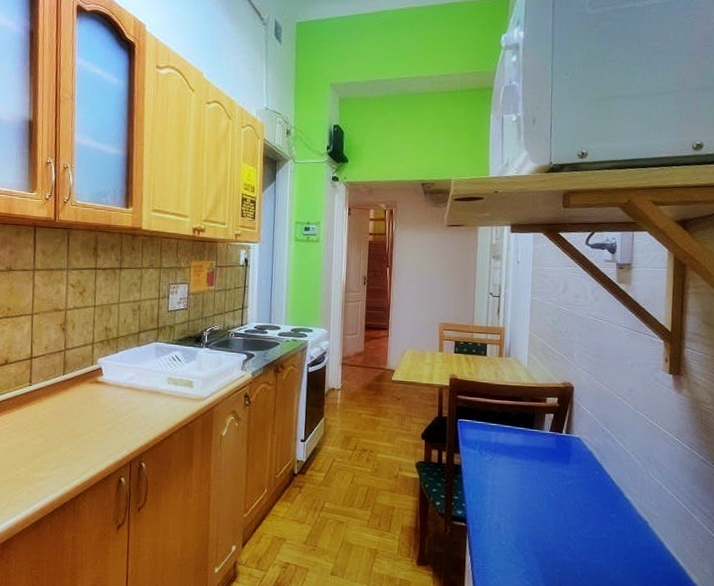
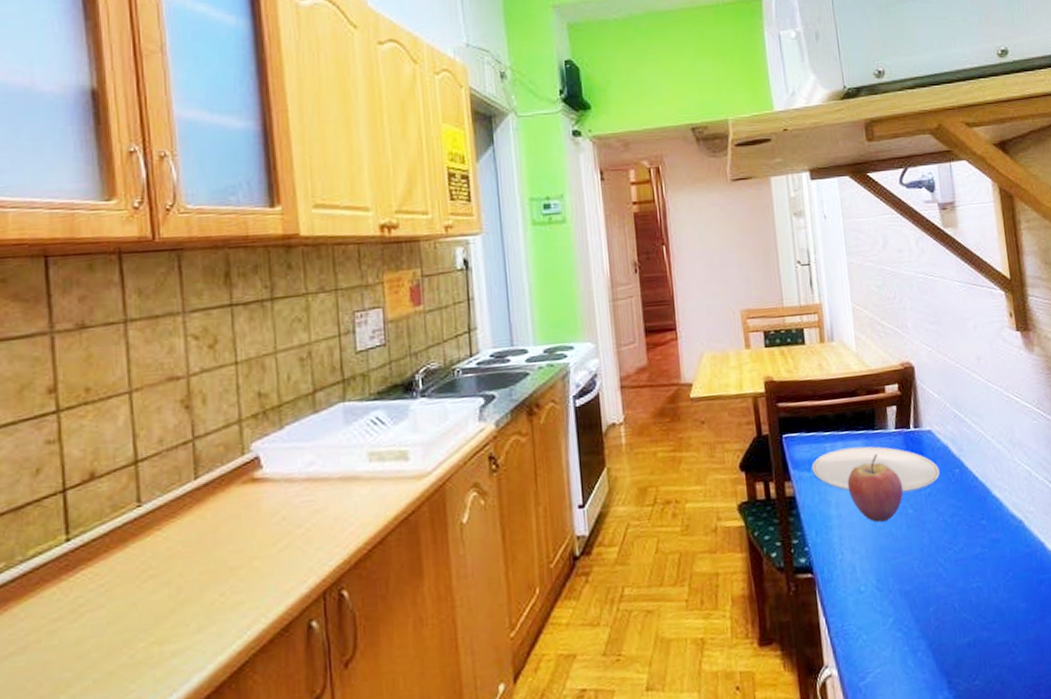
plate: none [477,438,582,481] -> present [811,446,940,494]
fruit: none [503,447,549,498] -> present [847,453,903,523]

